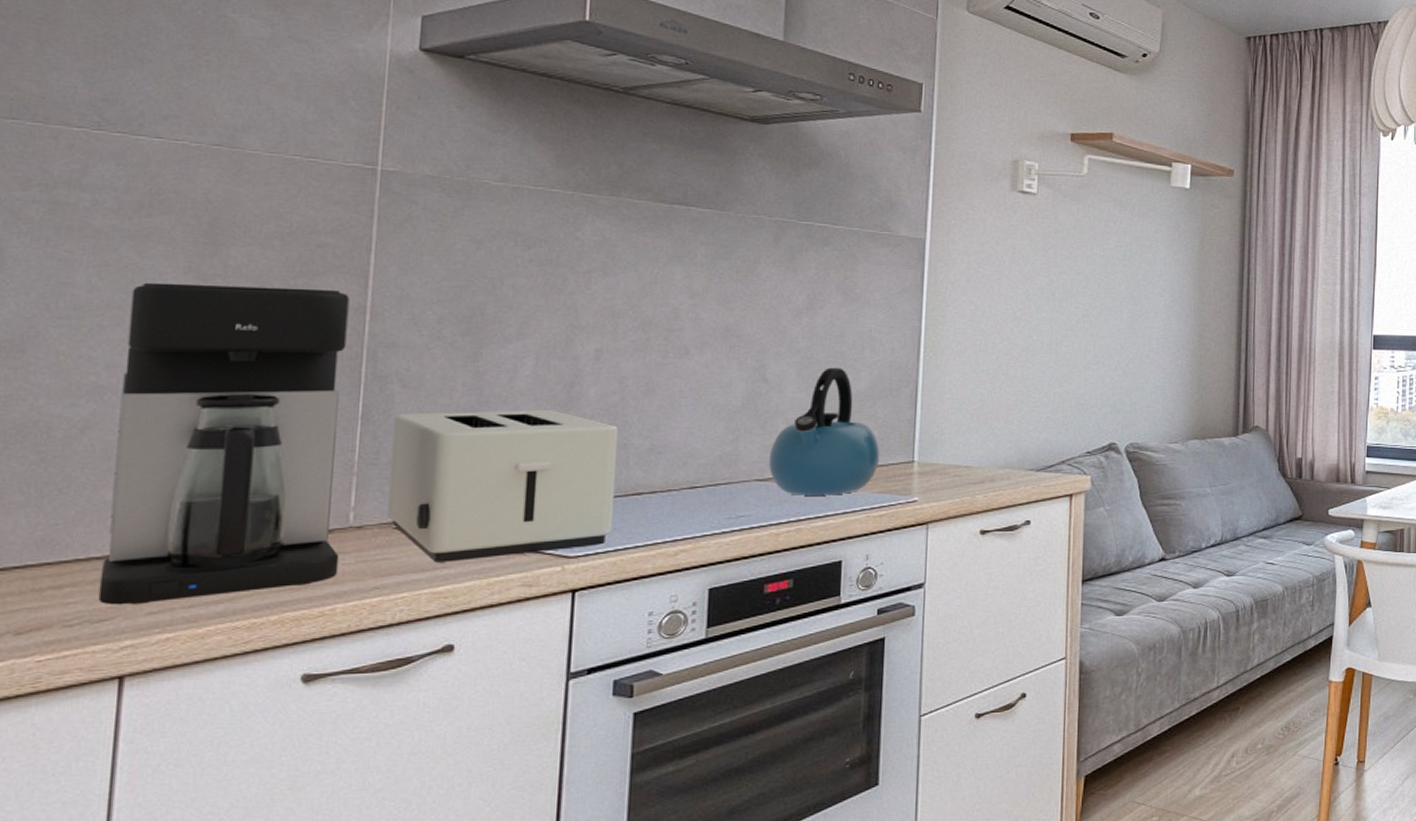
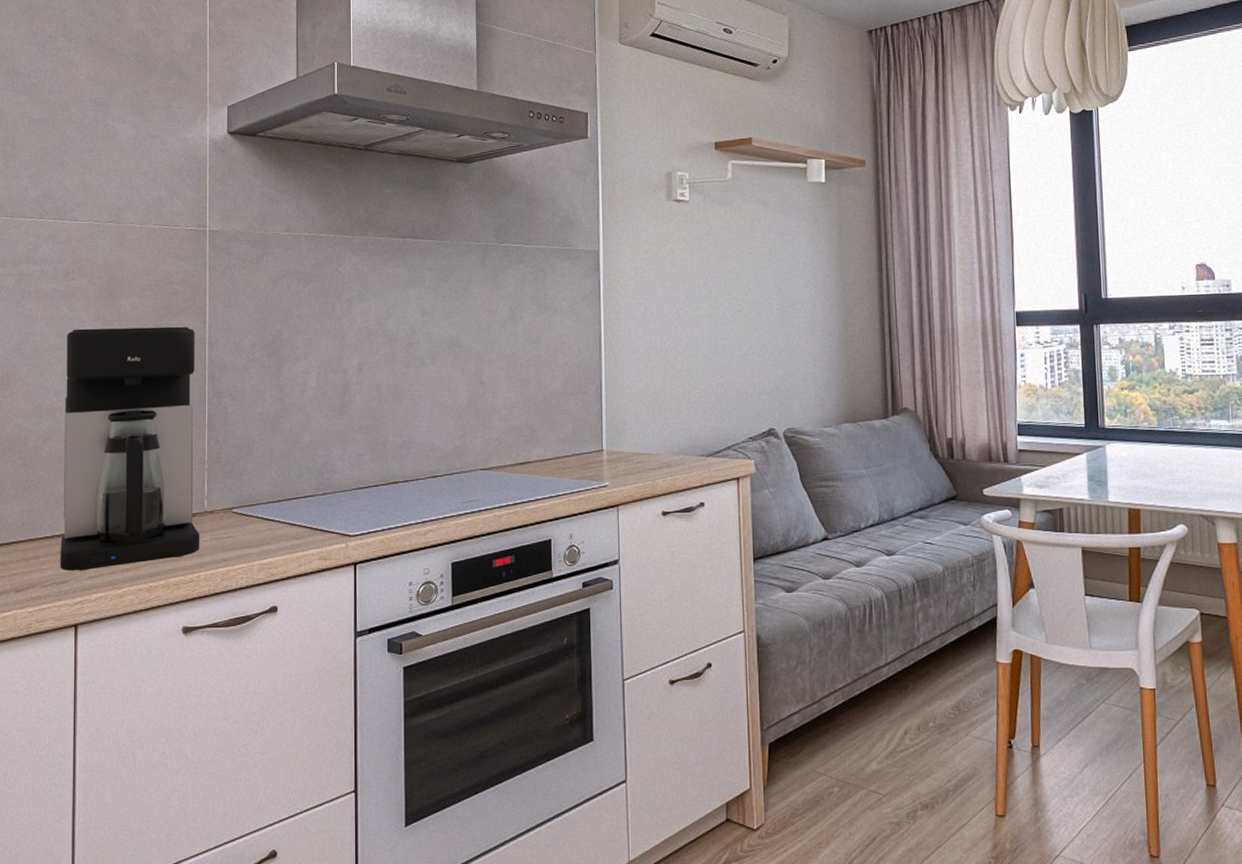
toaster: present [387,409,619,563] -> none [228,414,379,540]
kettle: present [768,367,881,496] -> none [489,369,576,482]

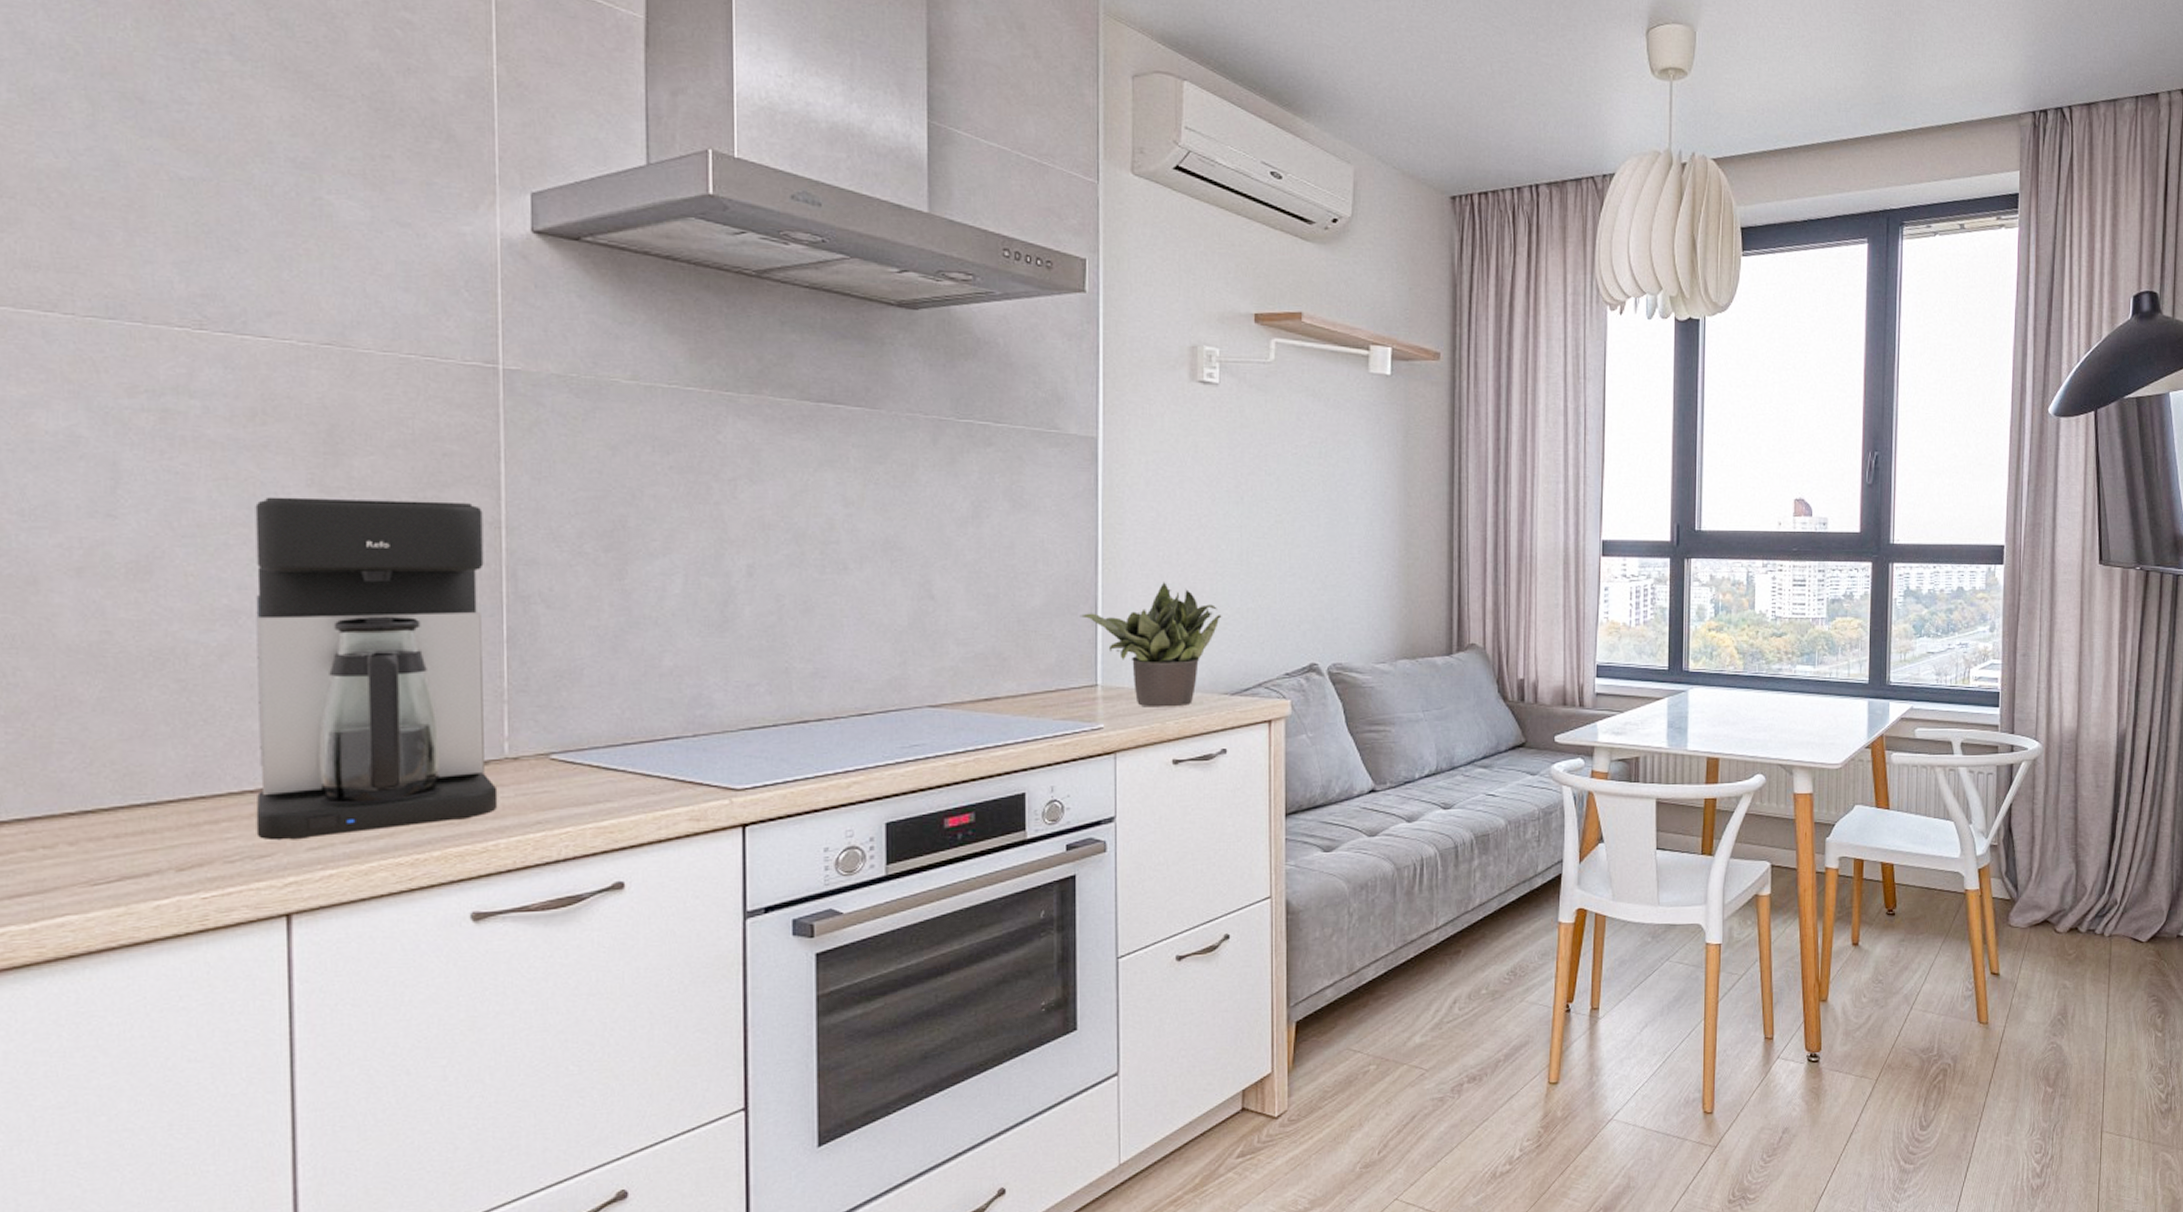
potted plant: none [589,364,697,468] -> present [1079,582,1222,707]

